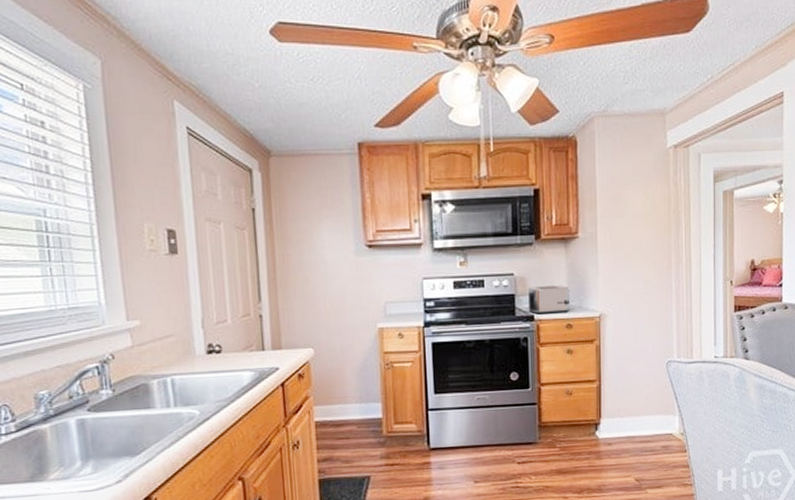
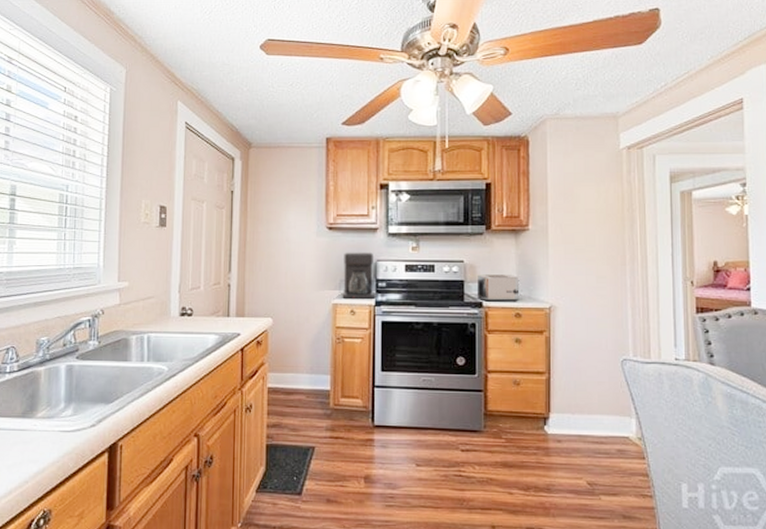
coffee maker: none [387,269,424,323] -> present [342,251,375,300]

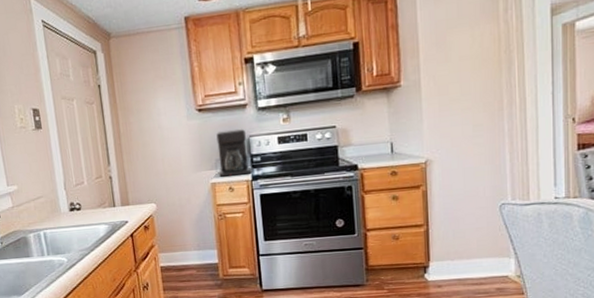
toaster: present [478,274,520,303] -> none [351,134,394,165]

